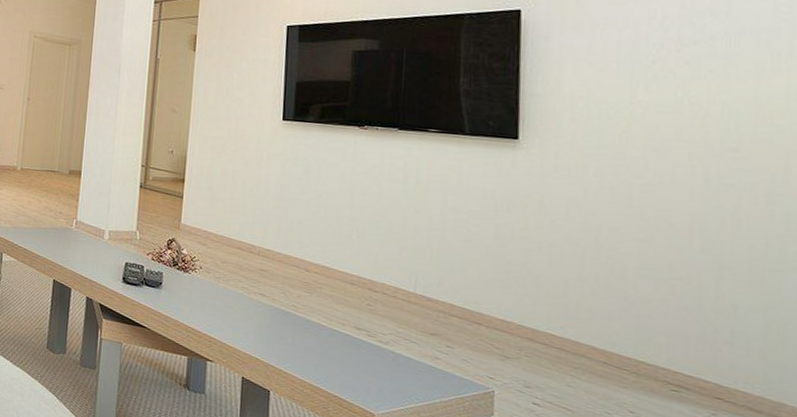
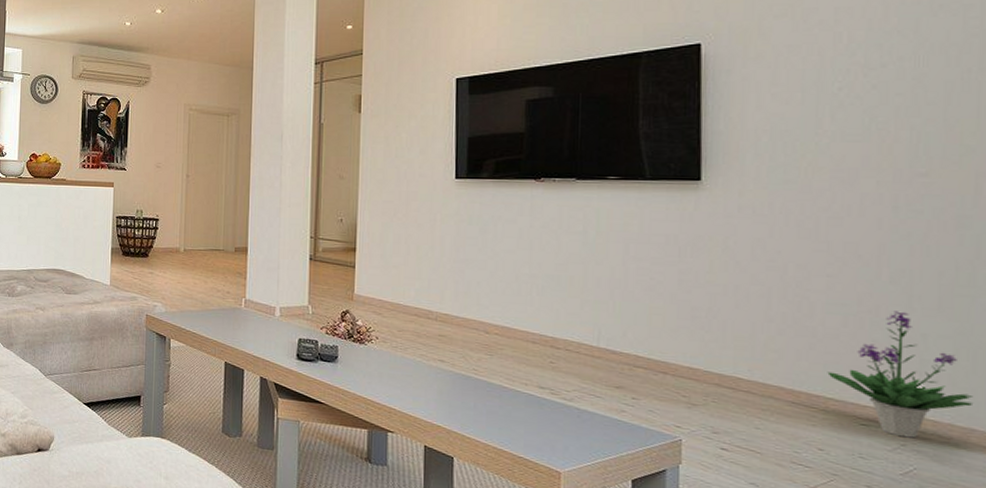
potted plant: none [639,280,783,409] -> present [827,311,972,438]

